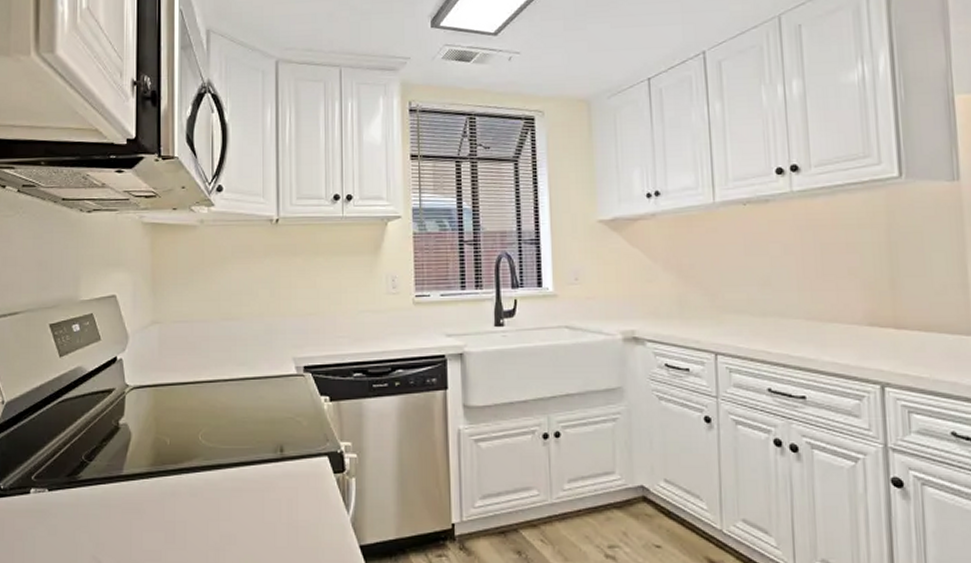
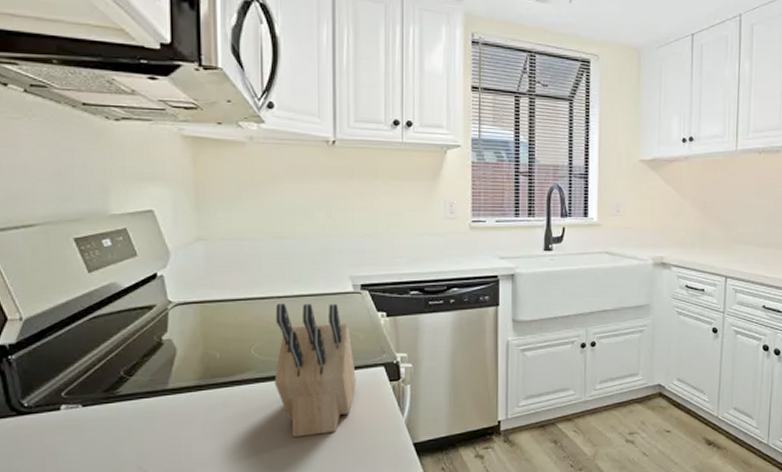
knife block: none [220,387,300,532] -> present [274,303,356,437]

